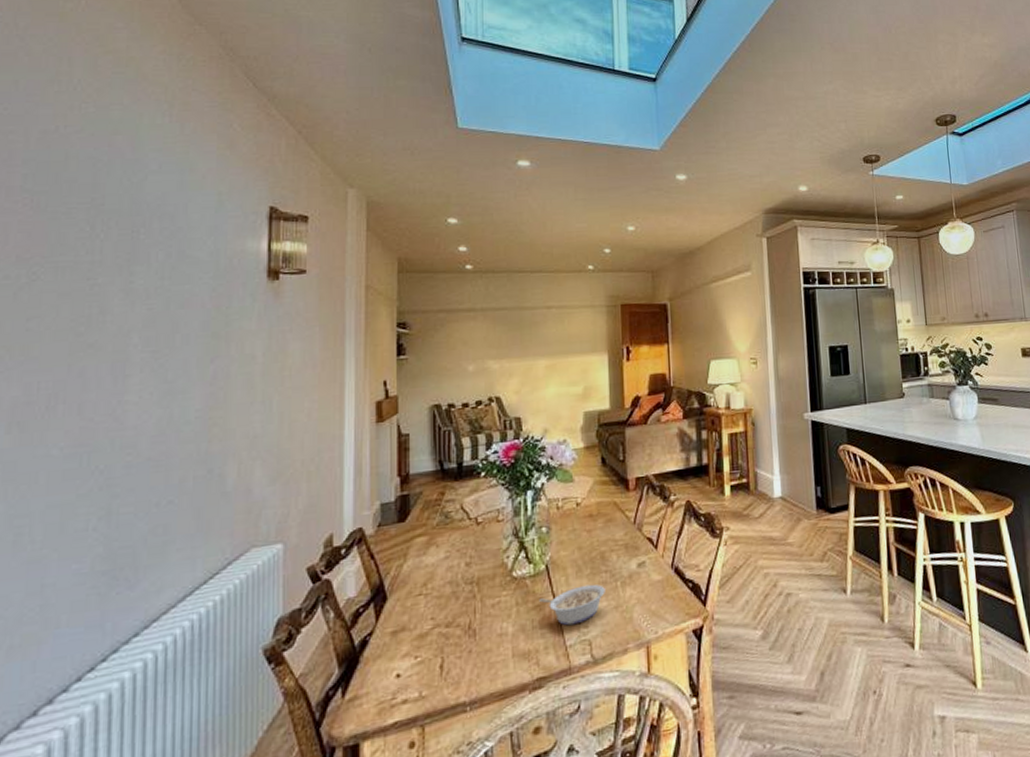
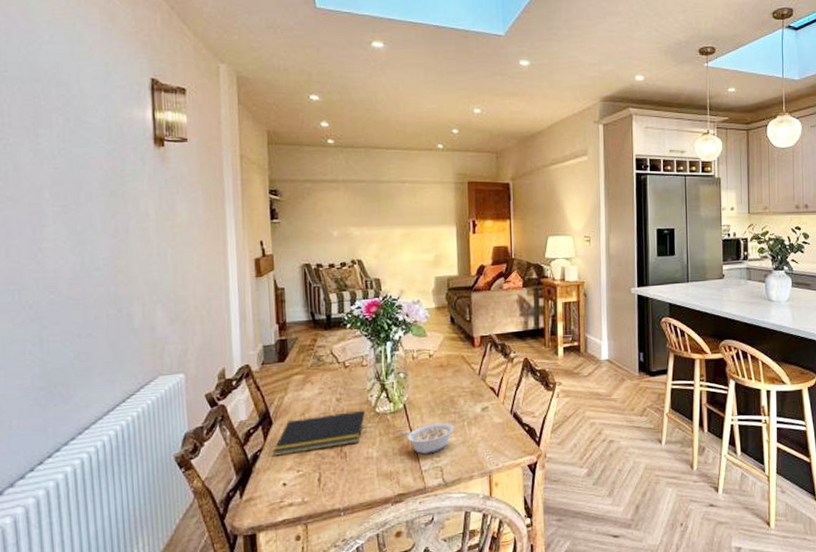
notepad: none [385,575,501,640] -> present [272,410,366,456]

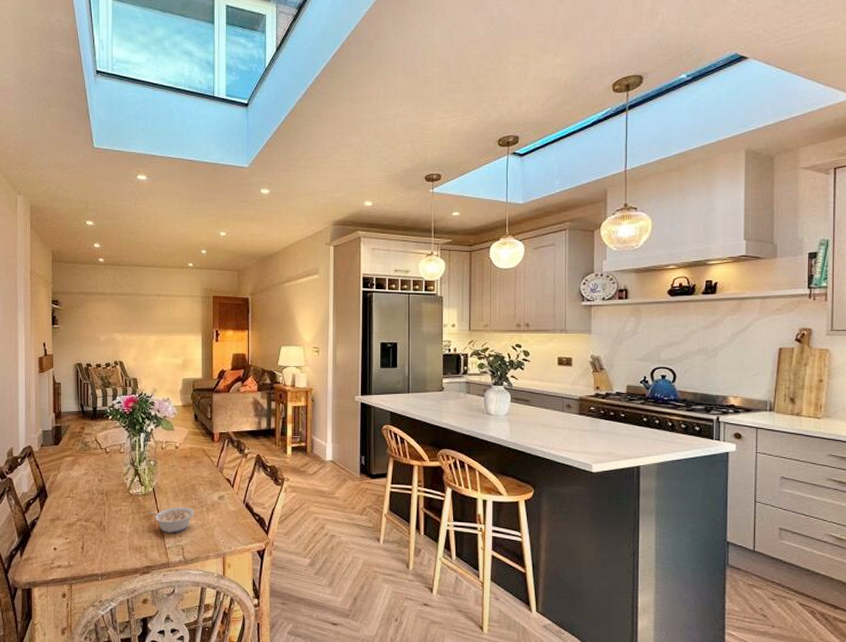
notepad: present [272,410,366,456] -> none [47,490,122,524]

